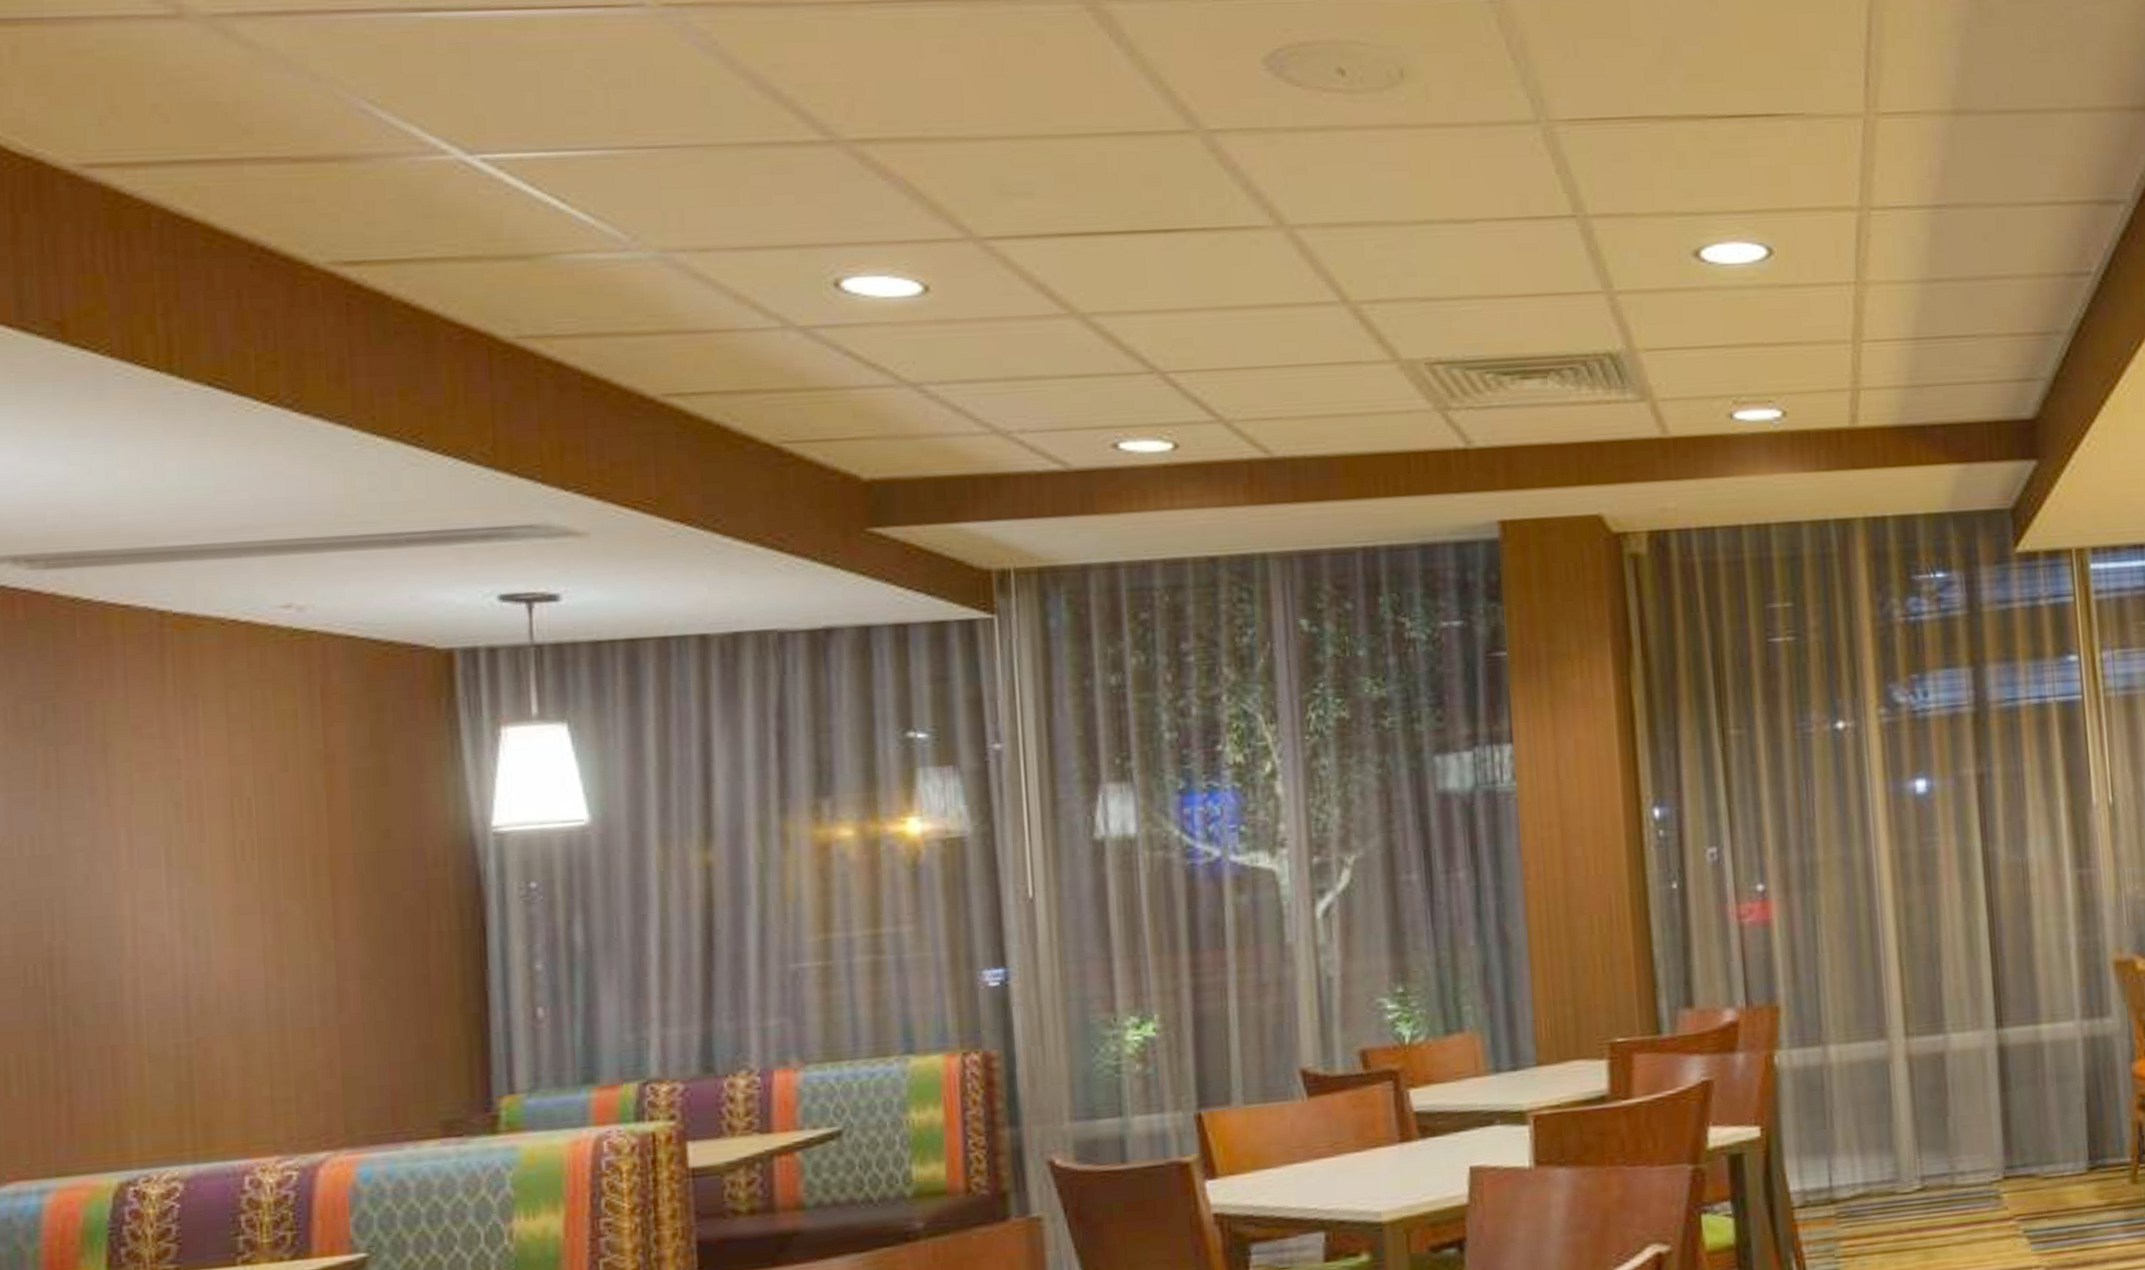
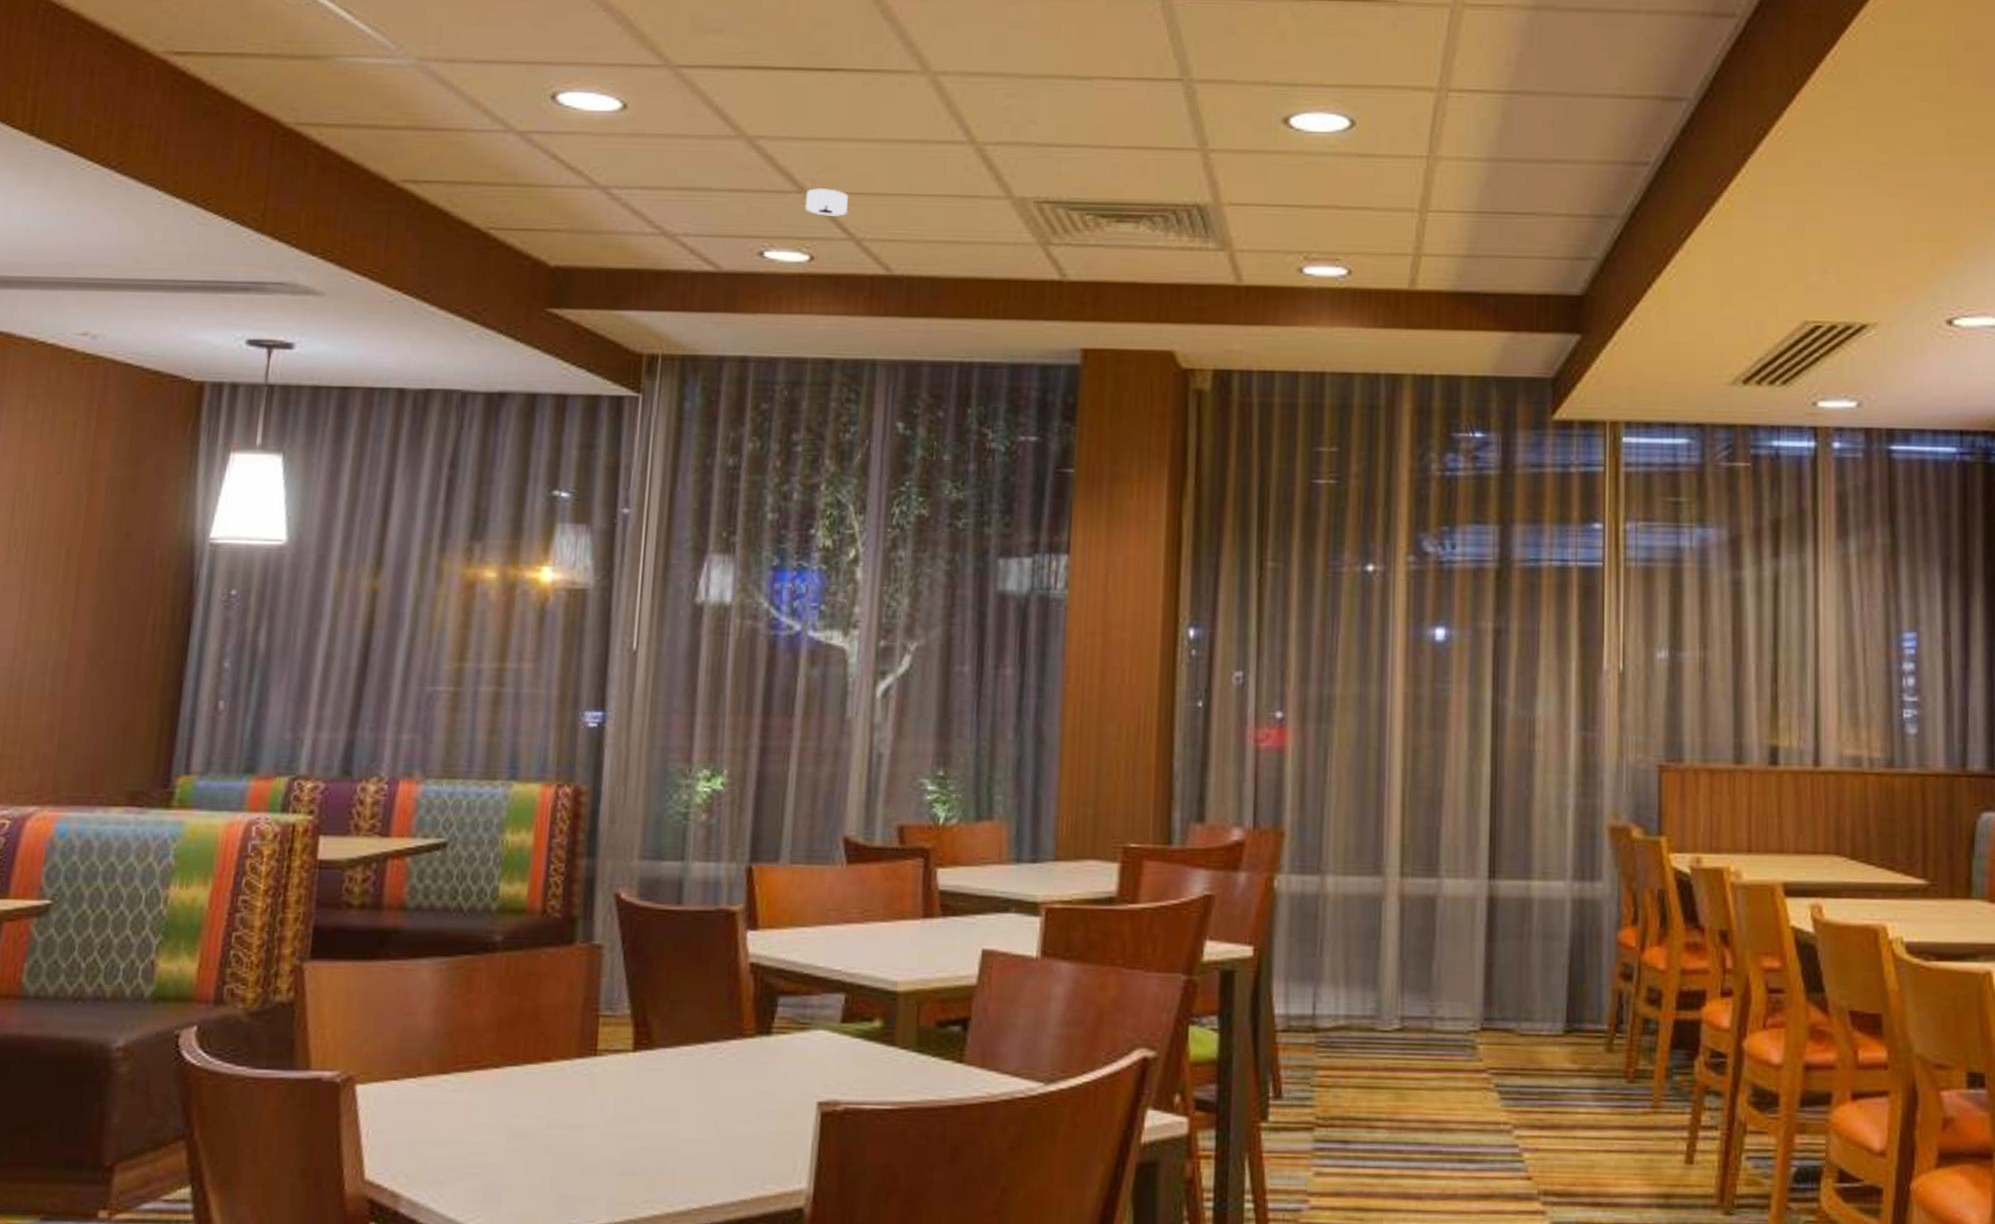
smoke detector: none [1159,366,1211,397] -> present [805,188,849,216]

